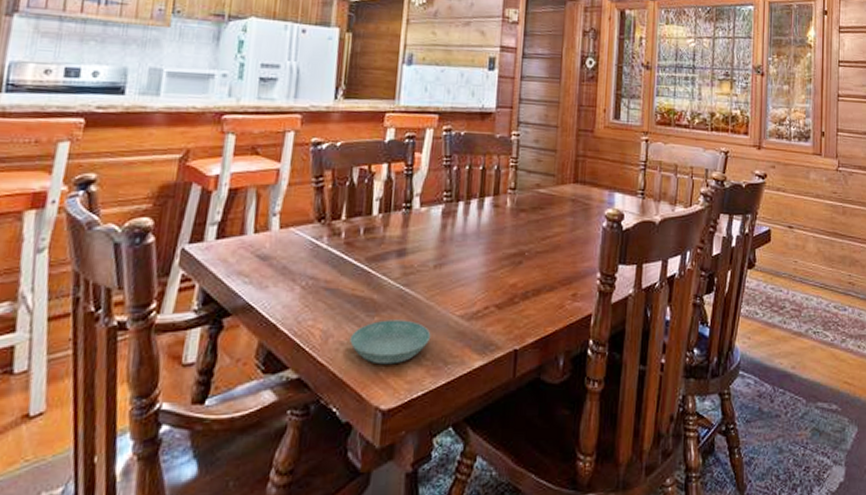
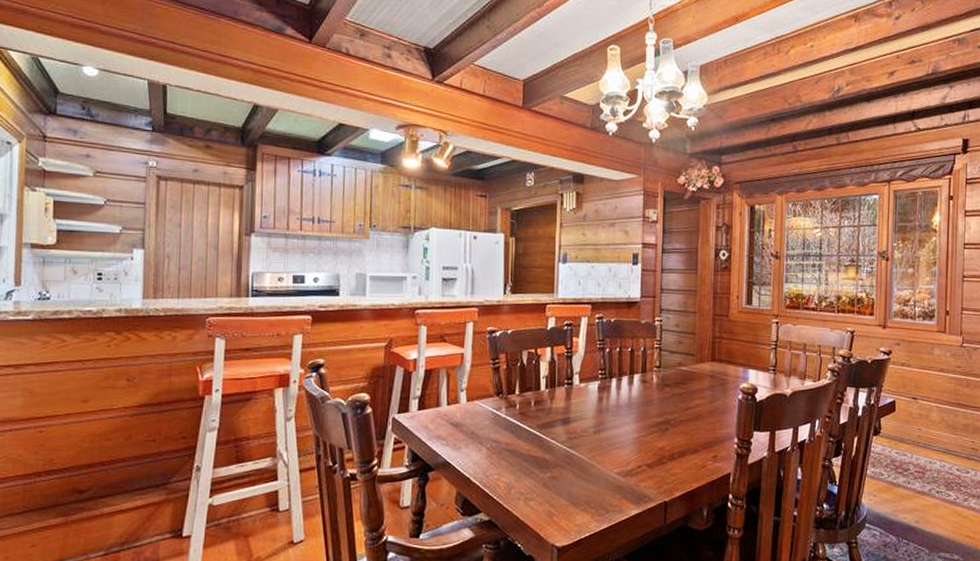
saucer: present [350,320,431,365] -> none [528,475,594,511]

